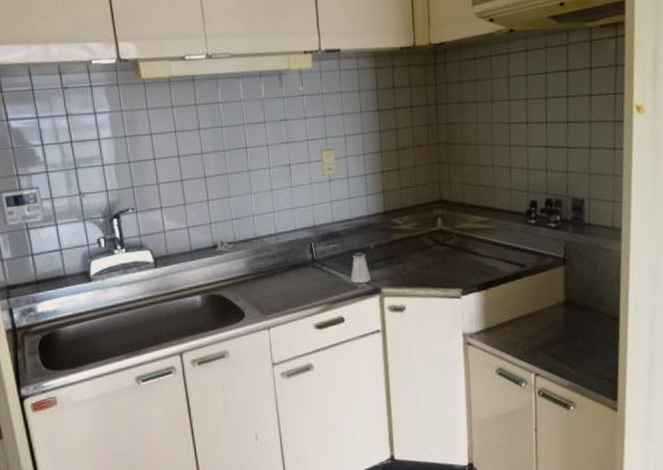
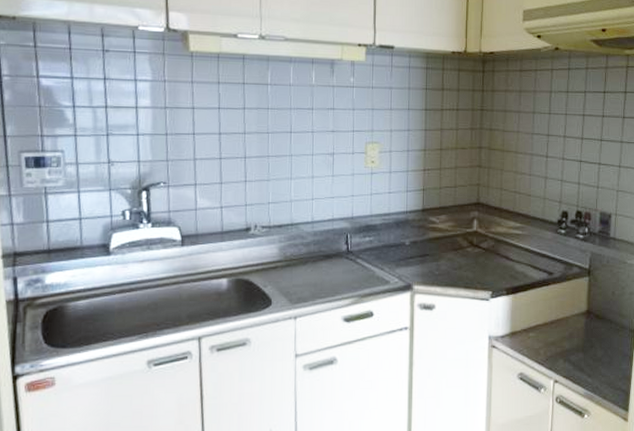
saltshaker: present [350,251,371,284] -> none [383,246,404,279]

